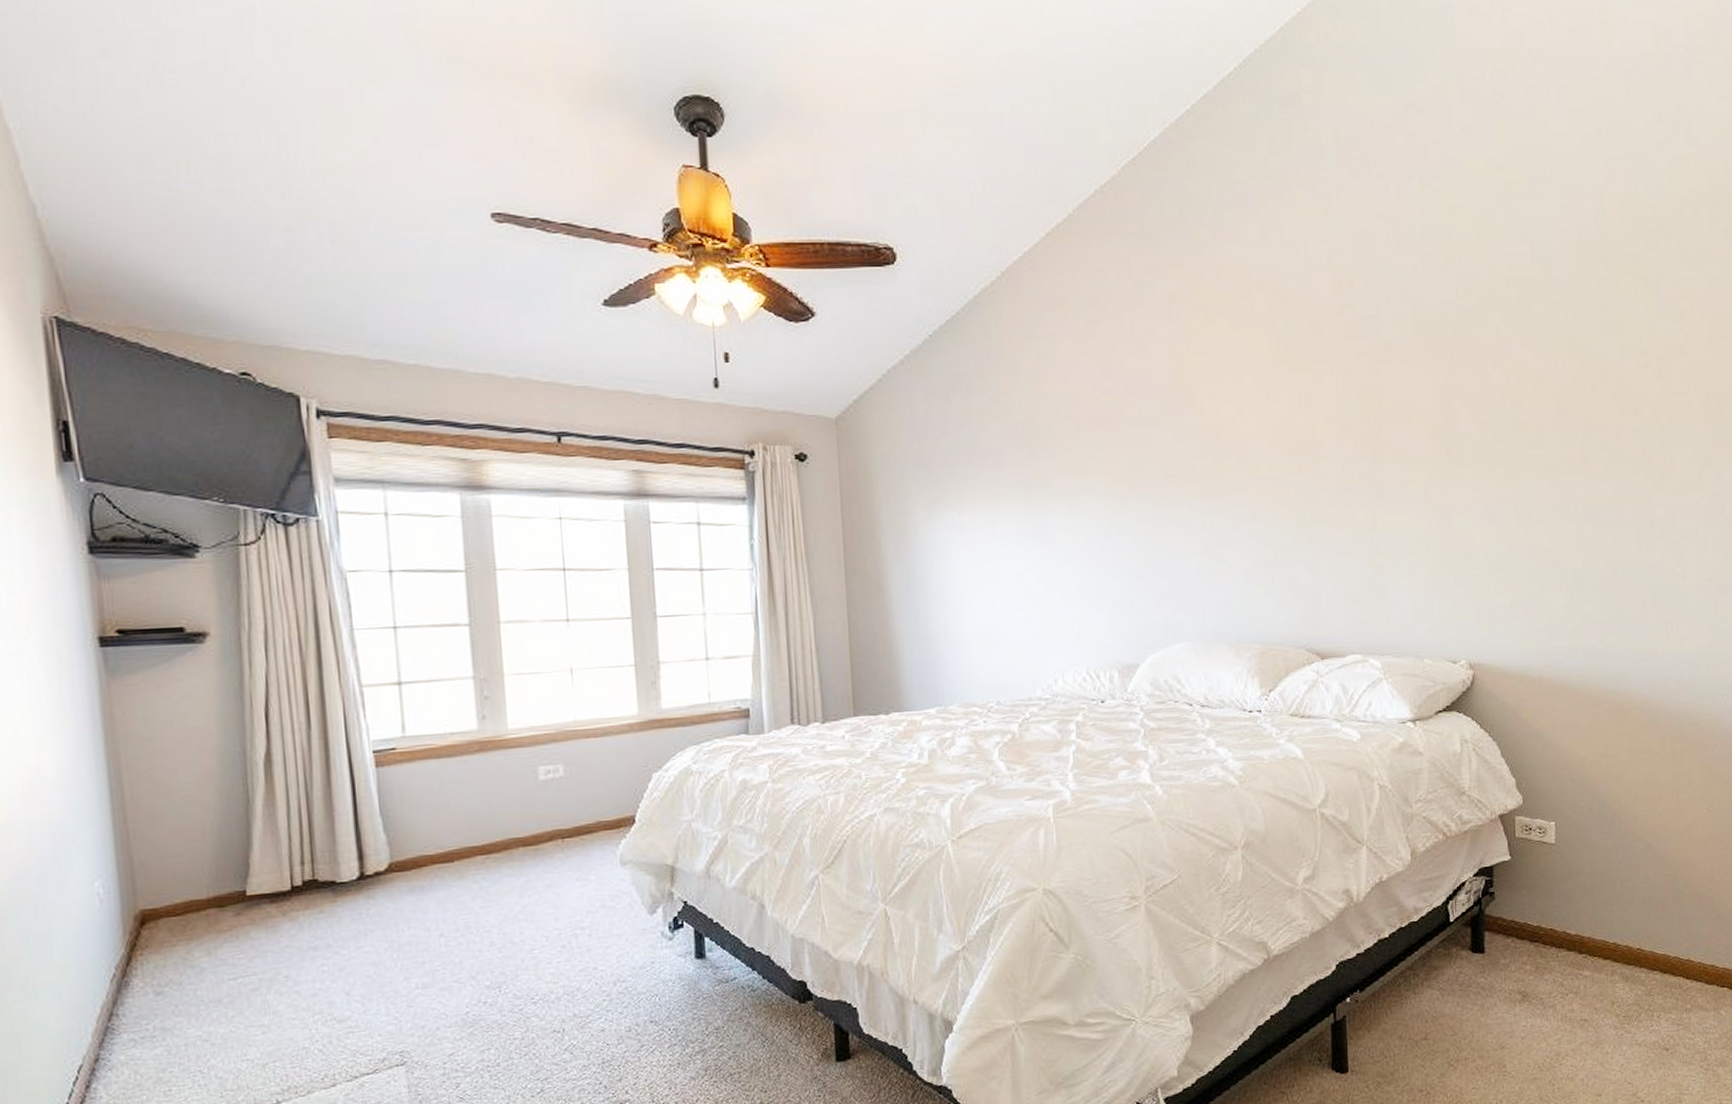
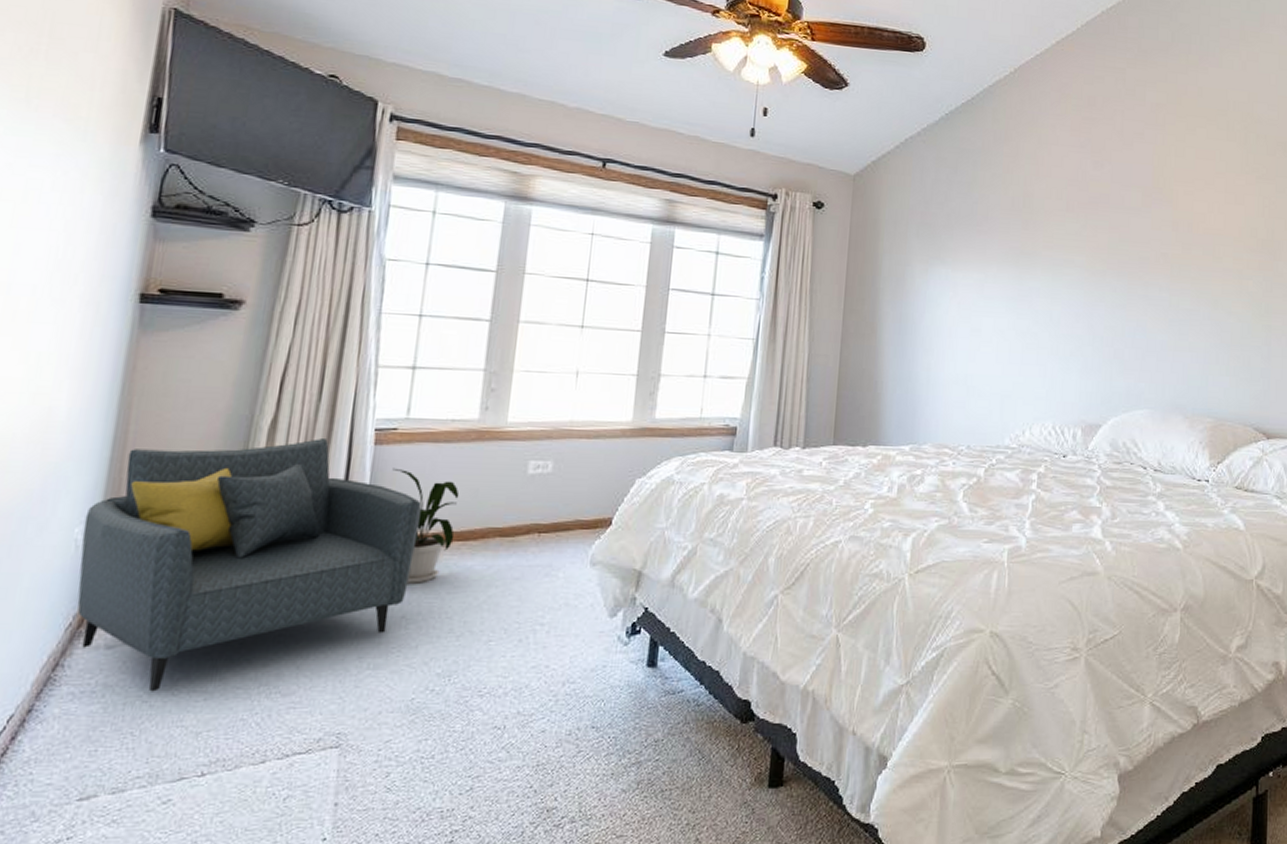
armchair: none [101,767,440,1031] -> present [77,439,422,692]
house plant: none [399,788,477,902] -> present [392,467,460,584]

